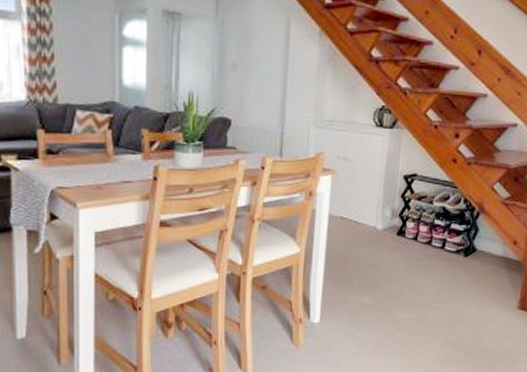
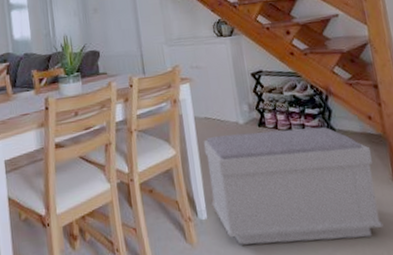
bench: none [327,239,505,358] -> present [203,126,384,245]

